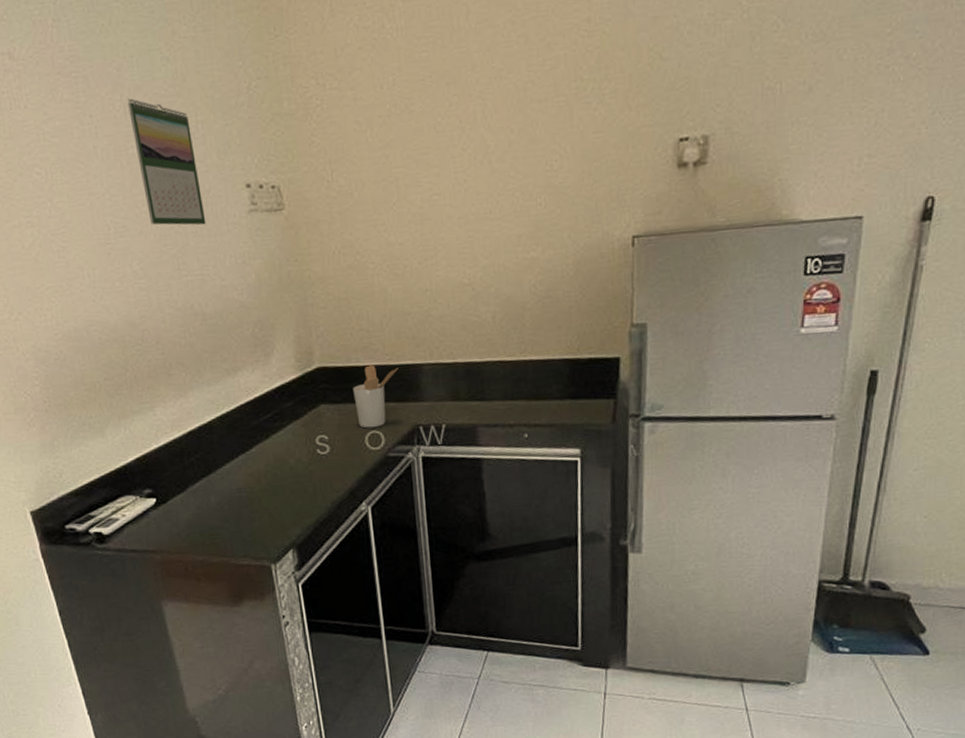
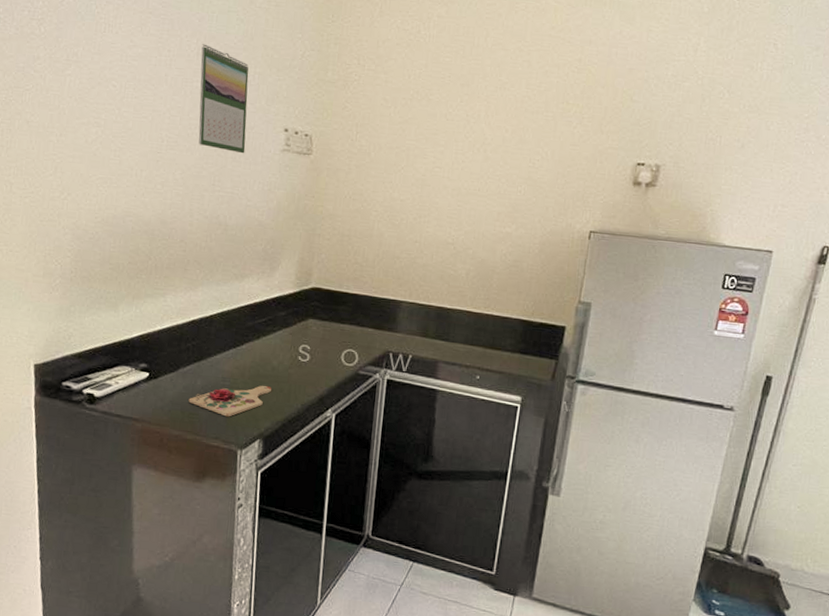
cutting board: none [205,489,295,531] -> present [188,386,272,417]
utensil holder: present [353,365,398,428] -> none [338,293,381,347]

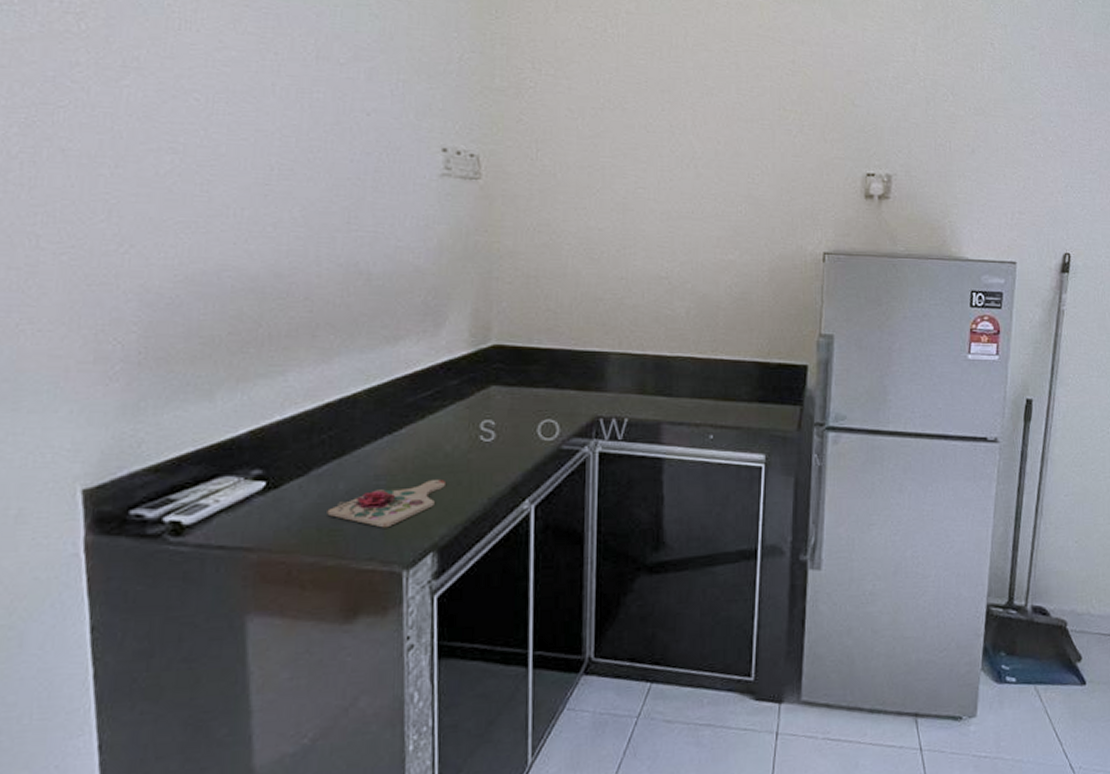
calendar: present [198,44,249,154] -> none [321,45,391,182]

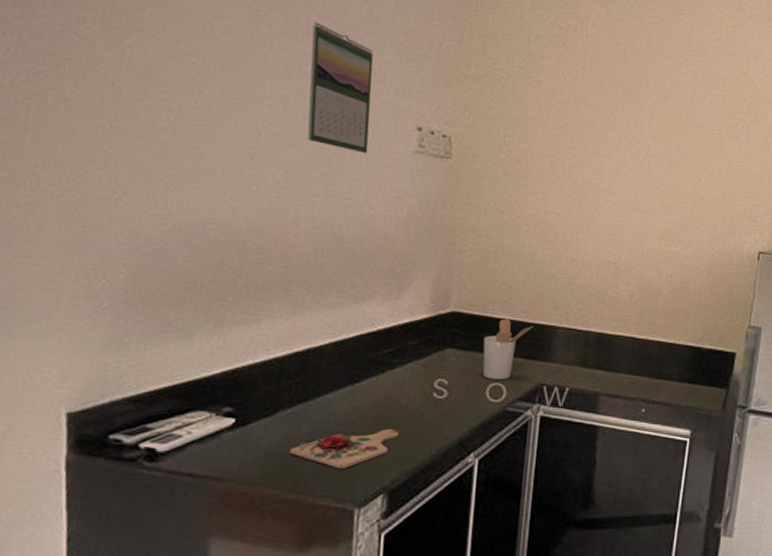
calendar: none [321,45,391,182] -> present [307,22,374,154]
utensil holder: none [530,348,584,416] -> present [482,318,533,380]

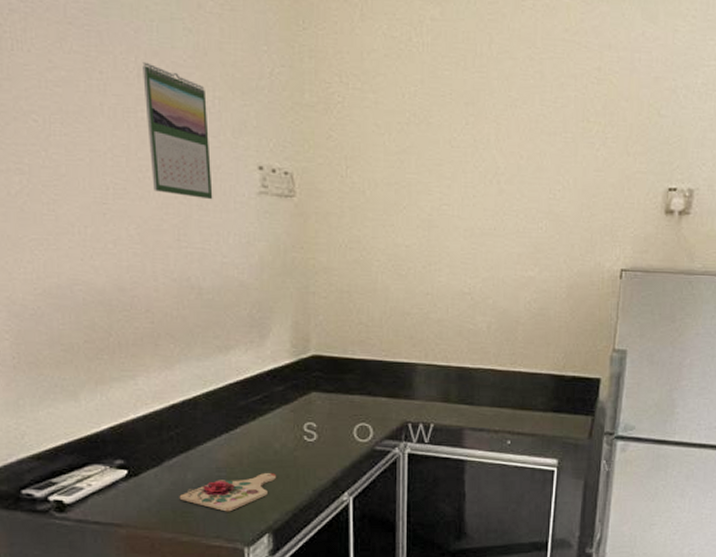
utensil holder: present [482,318,533,380] -> none [346,359,393,420]

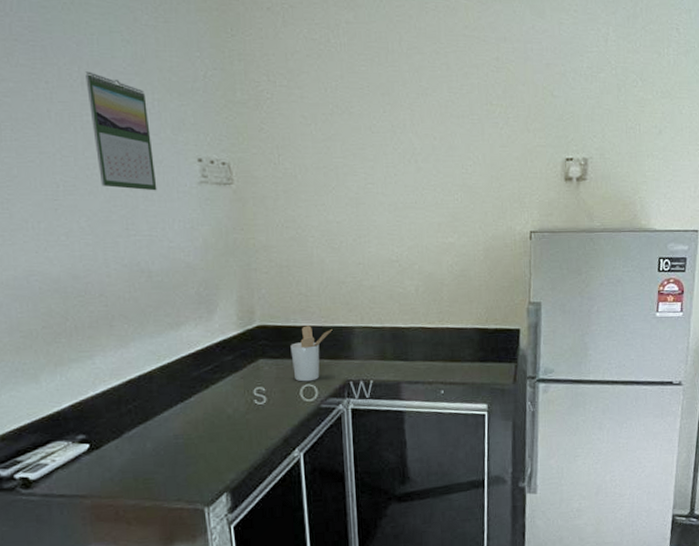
cutting board: present [179,473,277,512] -> none [140,436,232,476]
utensil holder: none [346,359,393,420] -> present [290,325,333,382]

